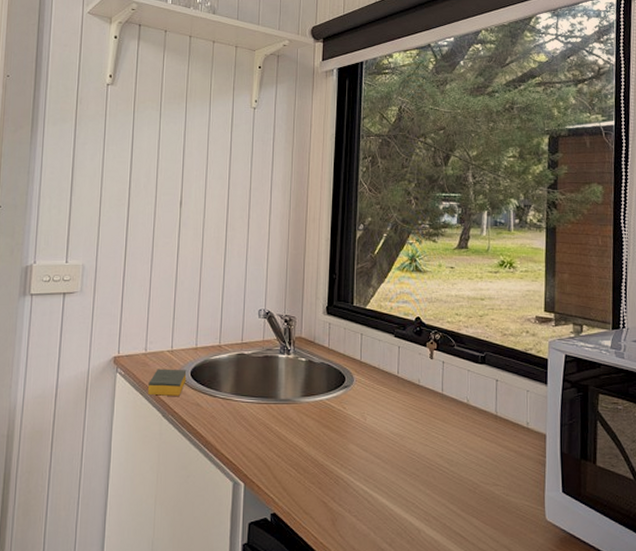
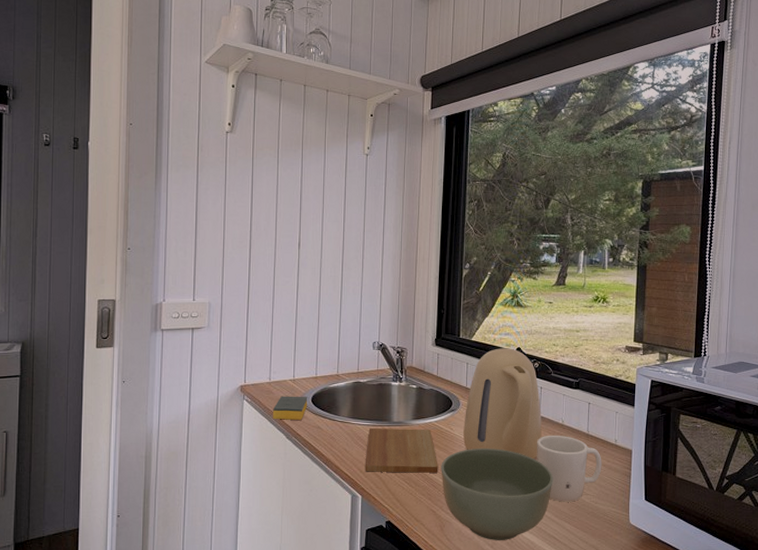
cutting board: none [248,405,330,458] -> present [365,428,438,473]
bowl: none [332,431,459,538] -> present [441,448,553,540]
kettle: none [358,317,445,444] -> present [463,348,542,460]
mug: none [438,416,513,494] -> present [536,435,602,502]

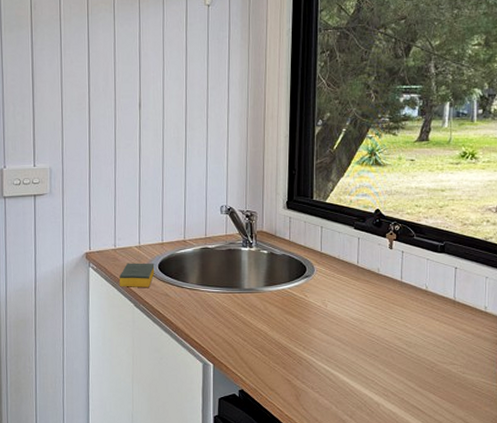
cutting board: present [365,428,438,473] -> none [215,295,293,341]
bowl: present [441,448,553,540] -> none [295,316,417,411]
kettle: present [463,348,542,460] -> none [319,210,403,328]
mug: present [536,435,602,502] -> none [397,301,470,372]

